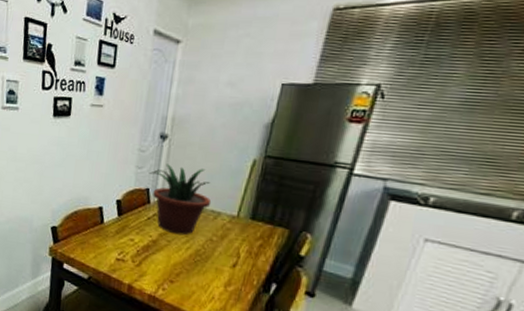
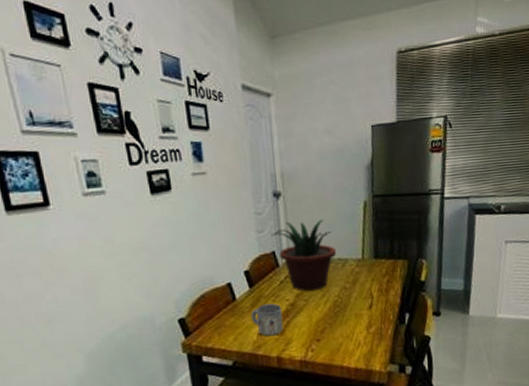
mug: none [113,234,144,265] -> present [251,303,283,337]

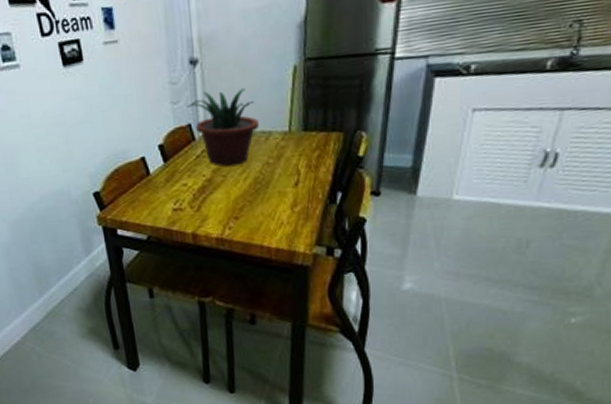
mug: present [251,303,283,337] -> none [165,178,199,213]

